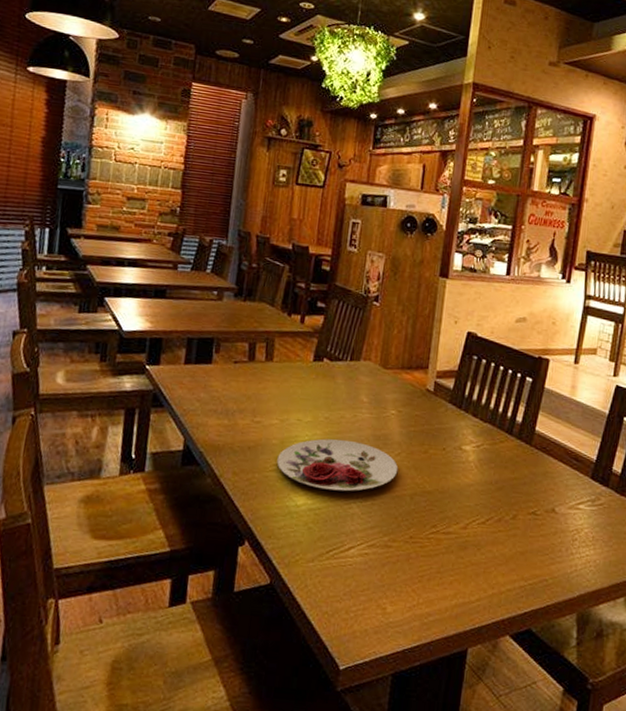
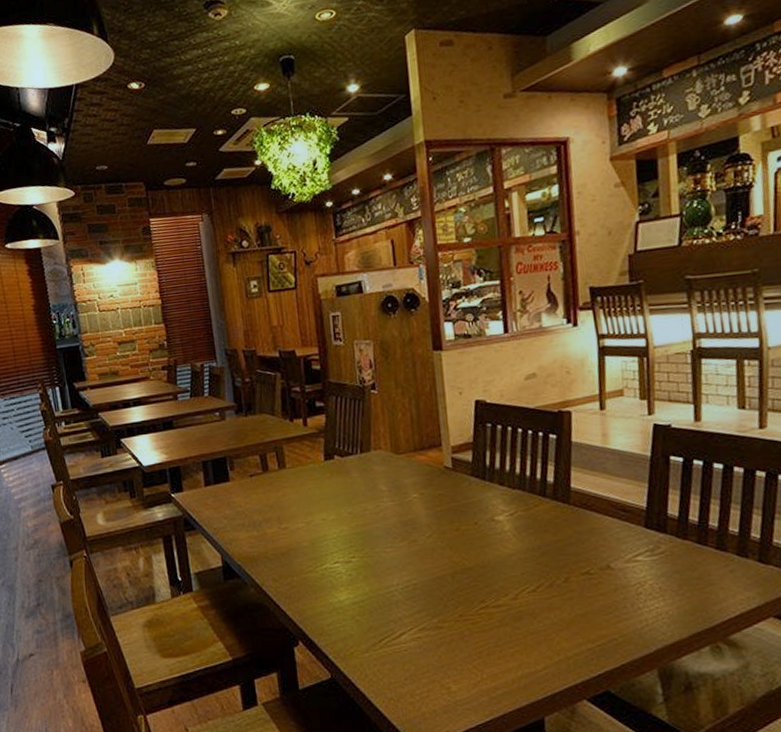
plate: present [277,438,399,492] -> none [311,531,433,582]

